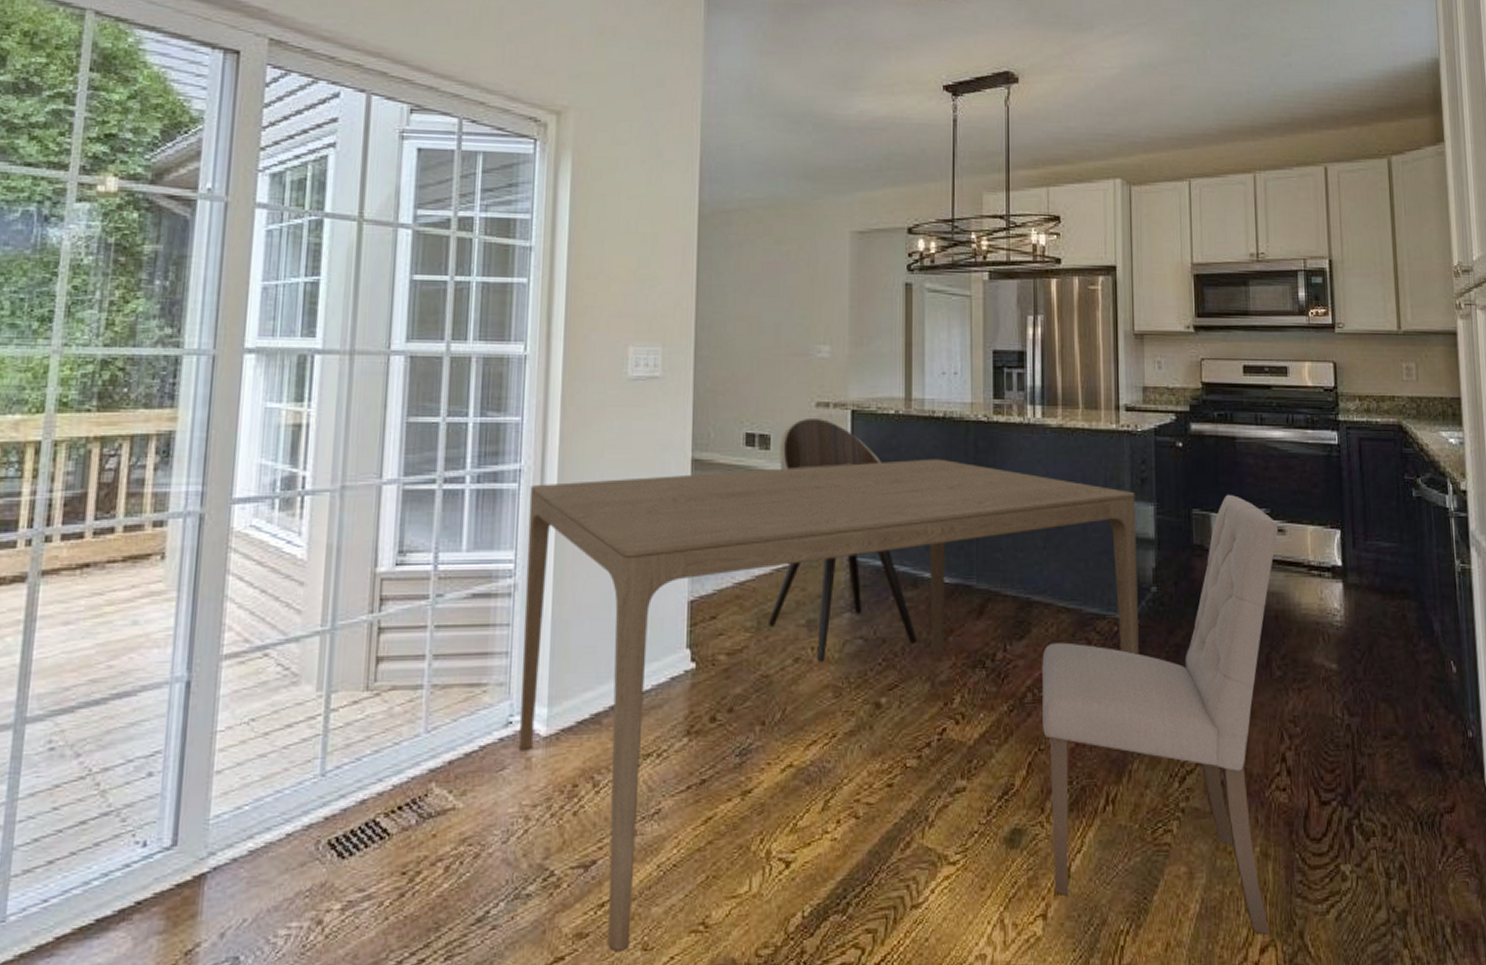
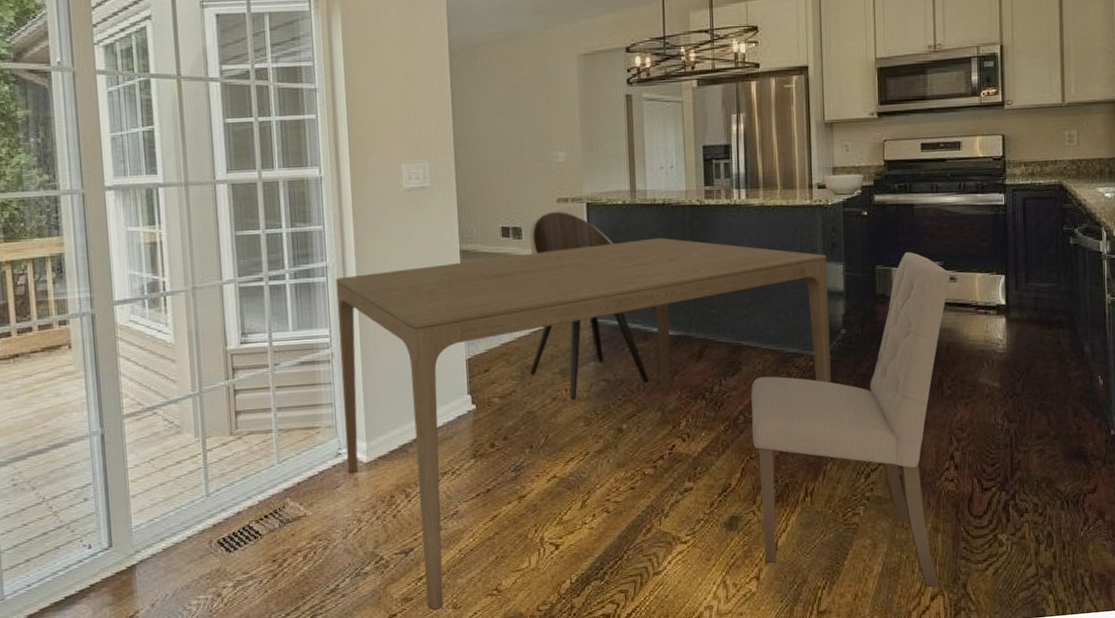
bowl: none [1132,395,1180,421] -> present [823,173,865,195]

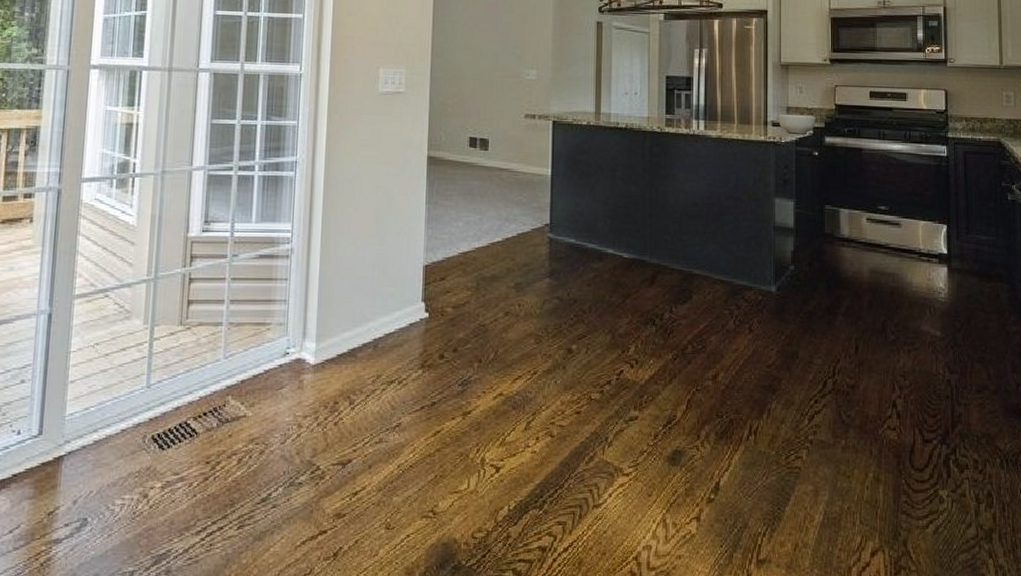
dining table: present [335,237,831,610] -> none [293,160,779,529]
dining chair: present [529,212,650,400] -> none [485,127,602,315]
dining chair: present [751,251,950,587] -> none [700,194,895,542]

